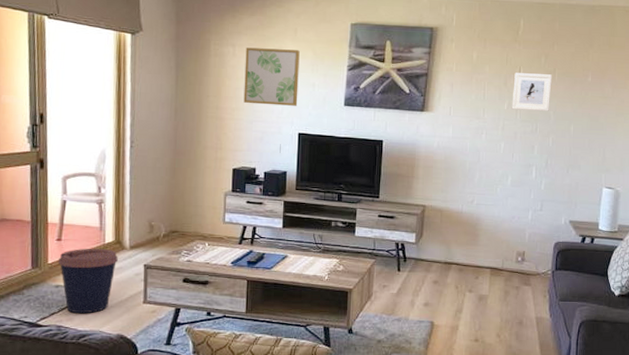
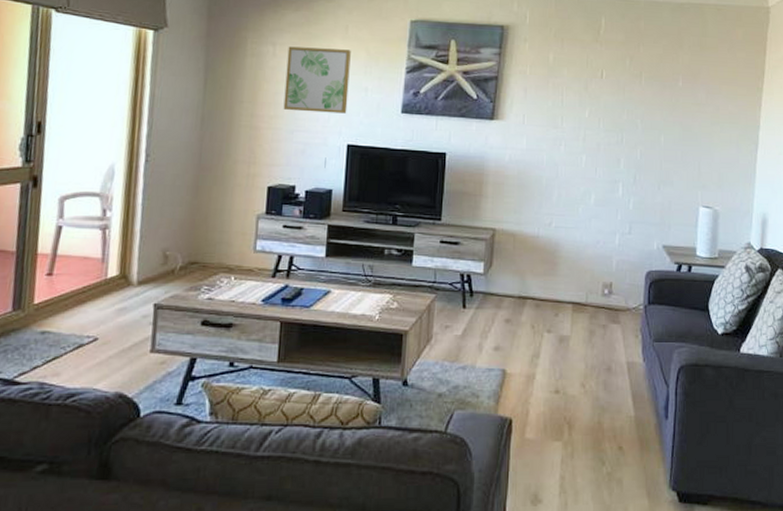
coffee cup: present [57,248,118,314] -> none [46,284,122,367]
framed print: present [511,73,552,111] -> none [593,76,638,120]

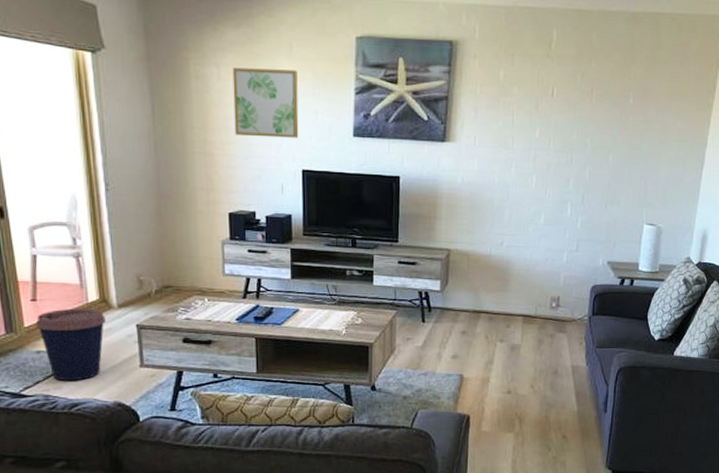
coffee cup: none [46,284,122,367] -> present [35,308,106,382]

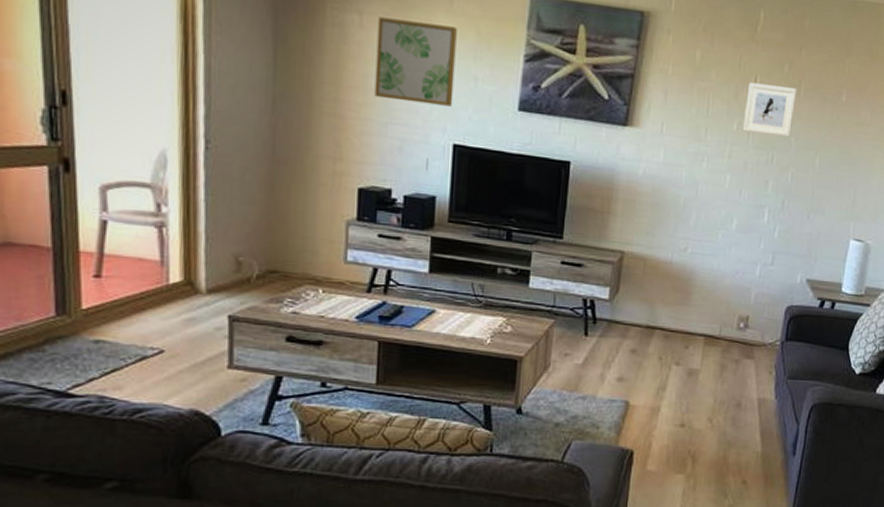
coffee cup: present [35,308,106,382] -> none [96,289,189,381]
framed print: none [544,94,589,139] -> present [742,82,797,137]

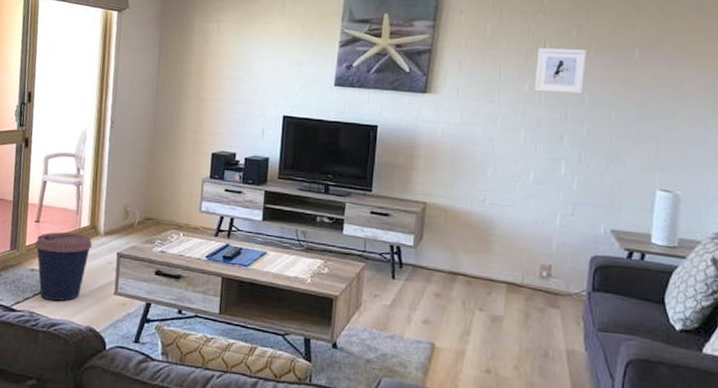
coffee cup: none [96,289,189,381] -> present [34,231,92,302]
wall art: present [374,17,457,107] -> none [226,23,288,86]

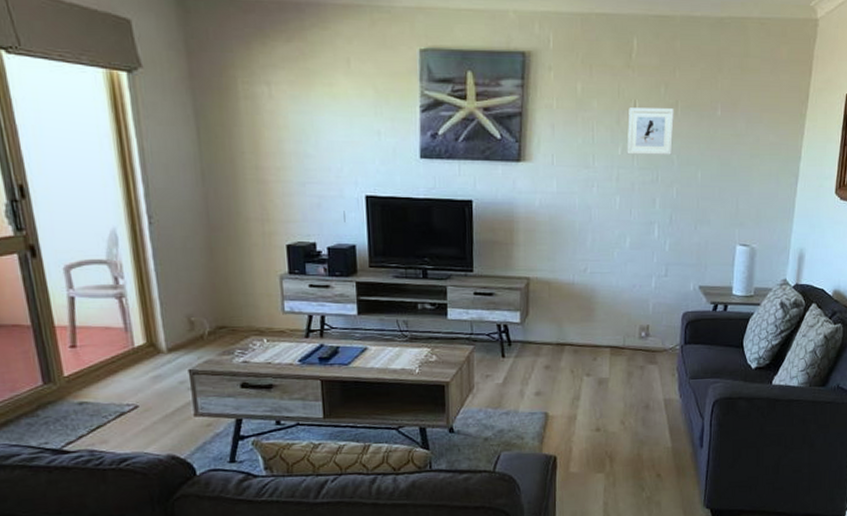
coffee cup: present [34,231,92,302] -> none [76,353,155,435]

